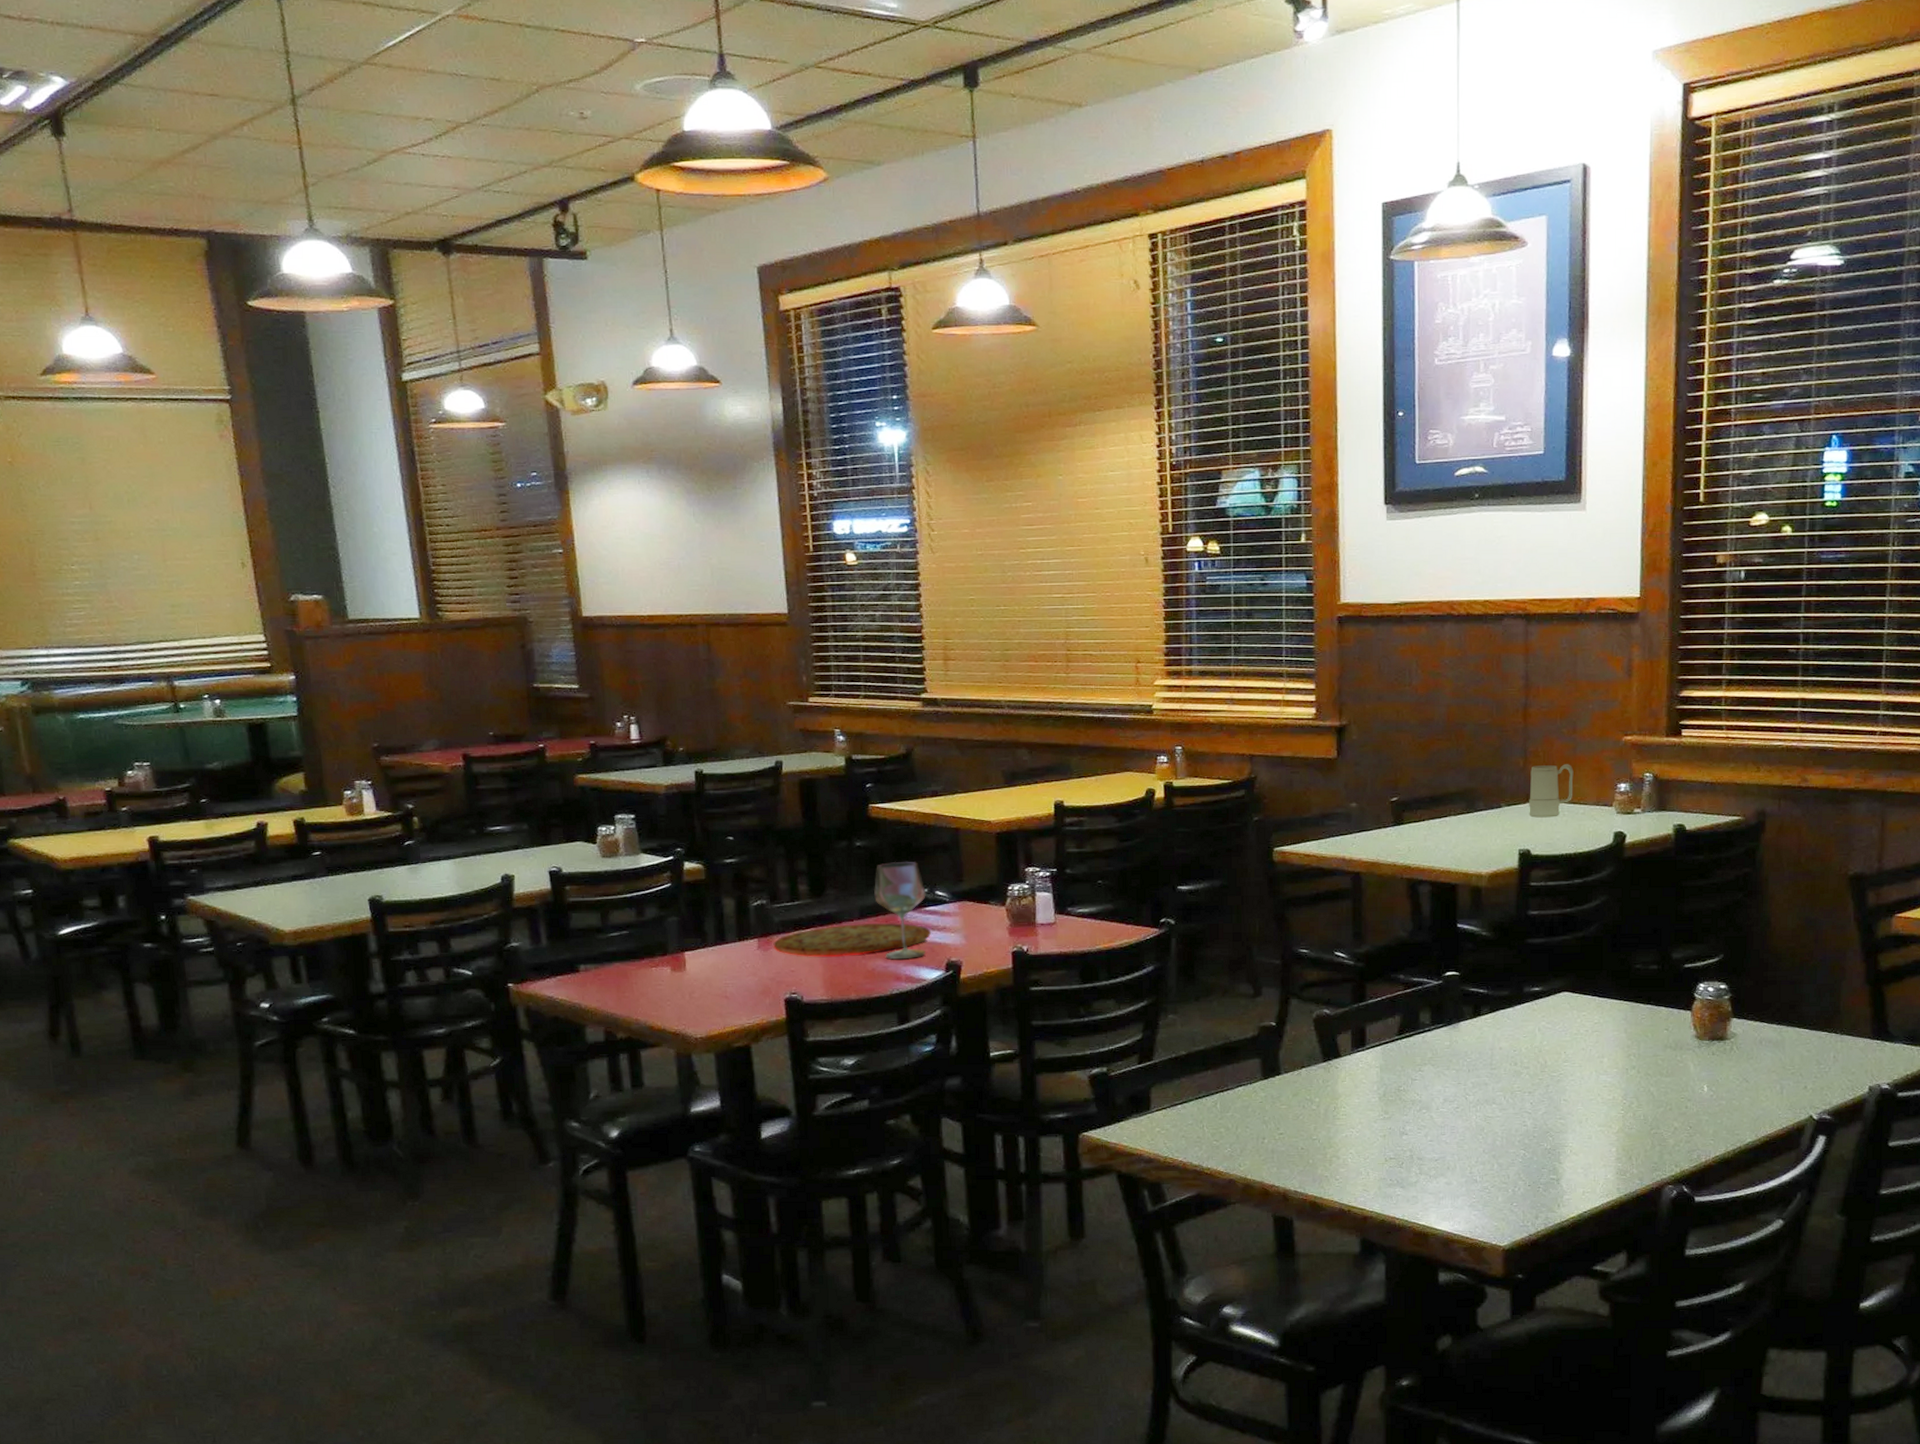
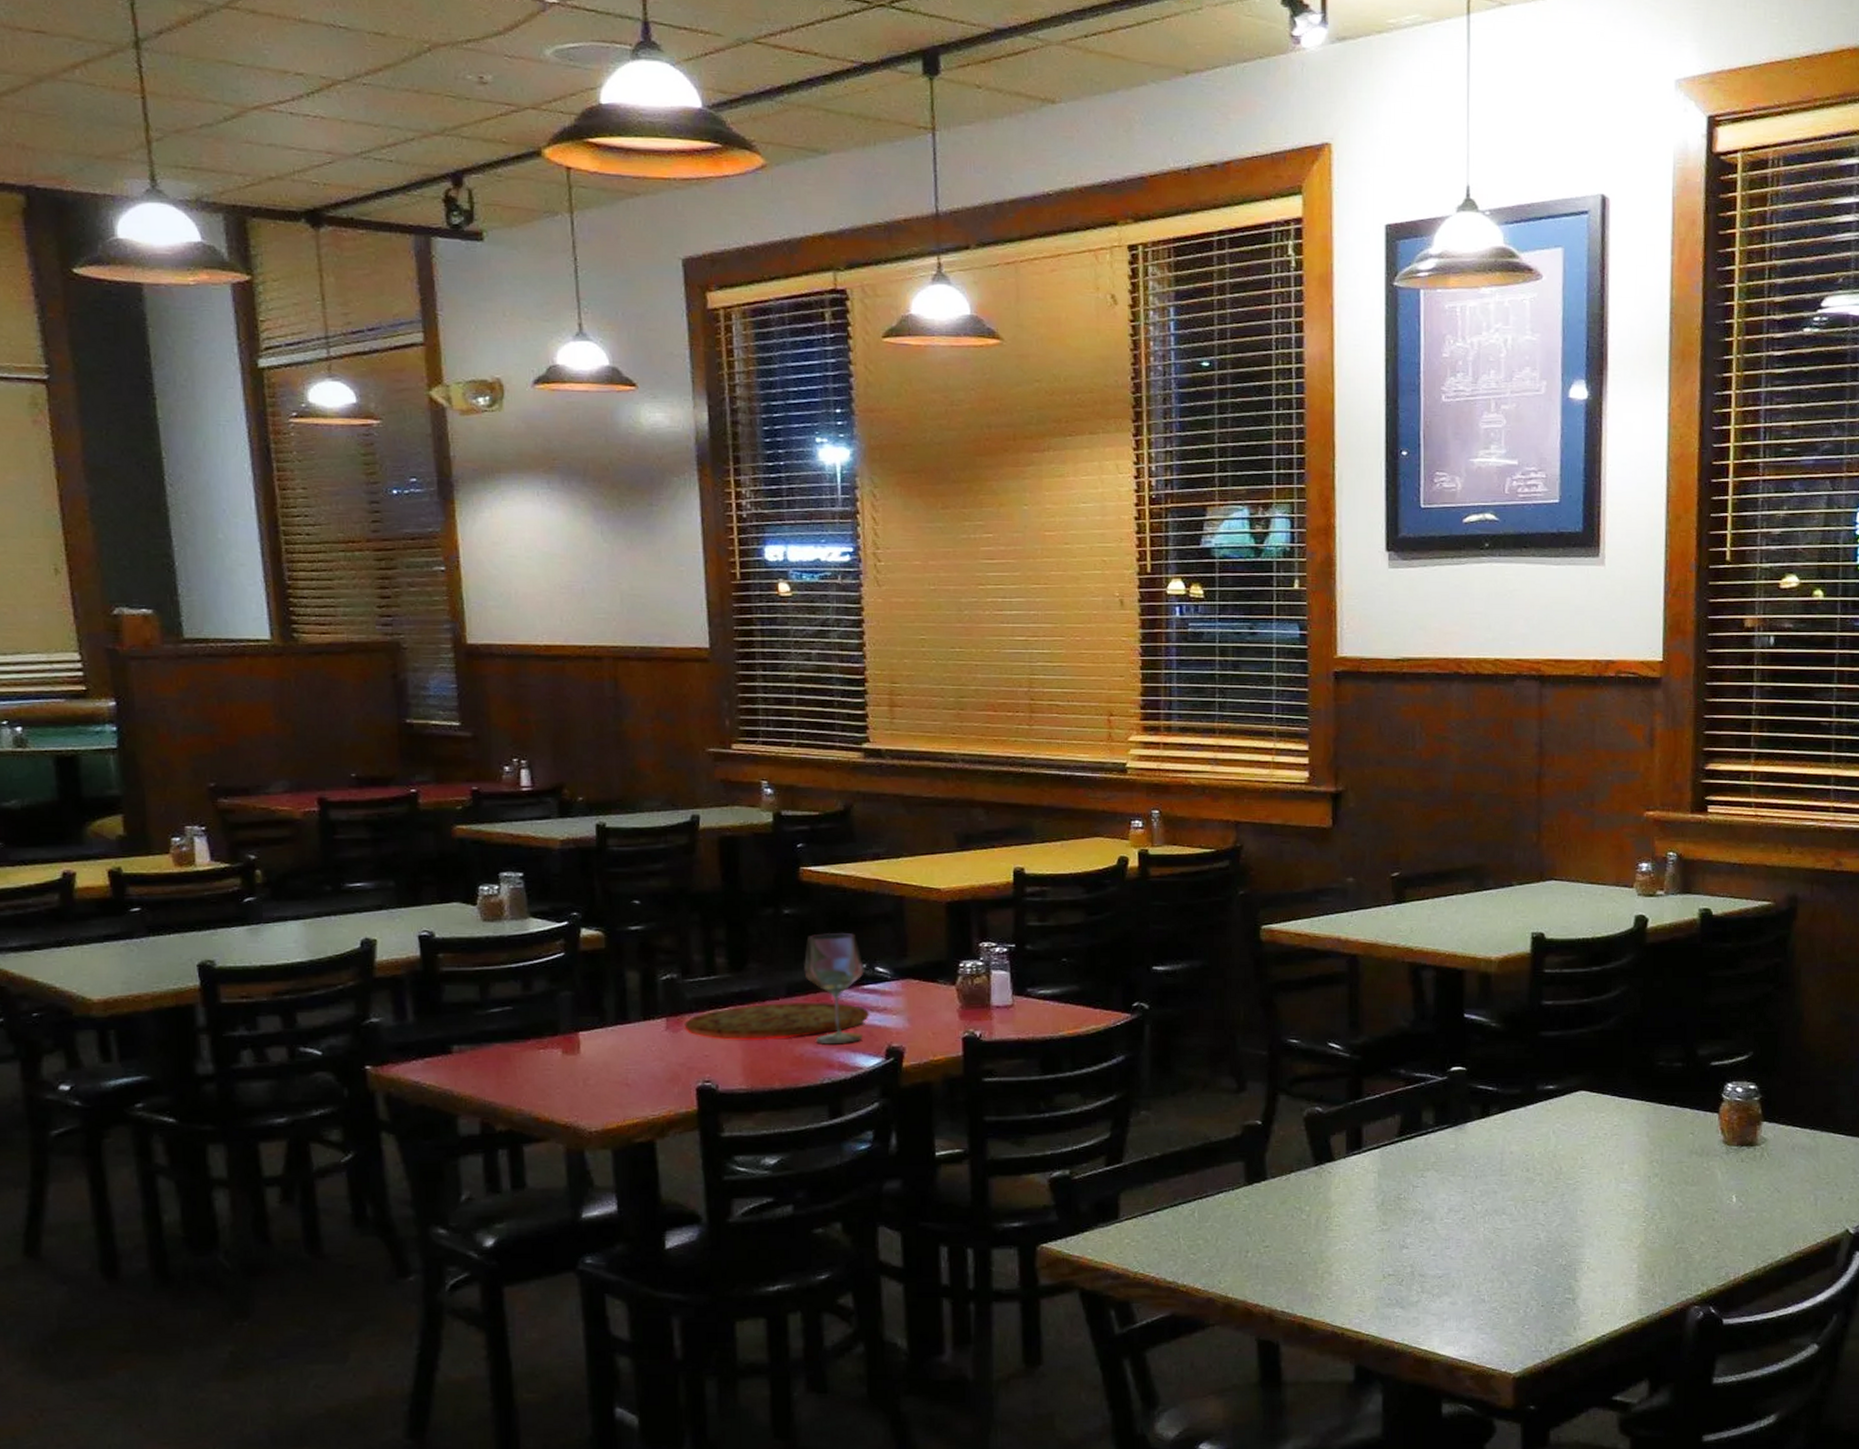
beer mug: present [1529,764,1574,818] -> none [1543,840,1591,898]

